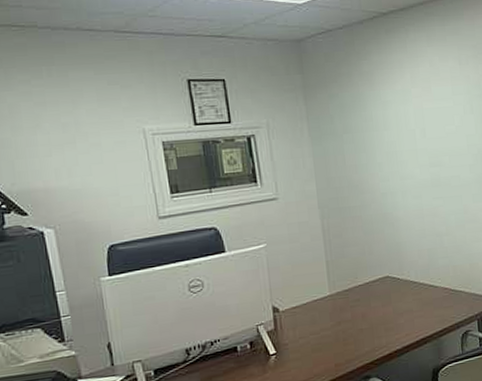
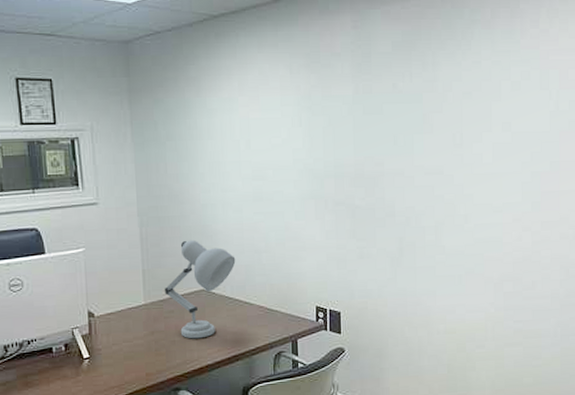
desk lamp: none [348,228,418,326] -> present [164,240,236,339]

